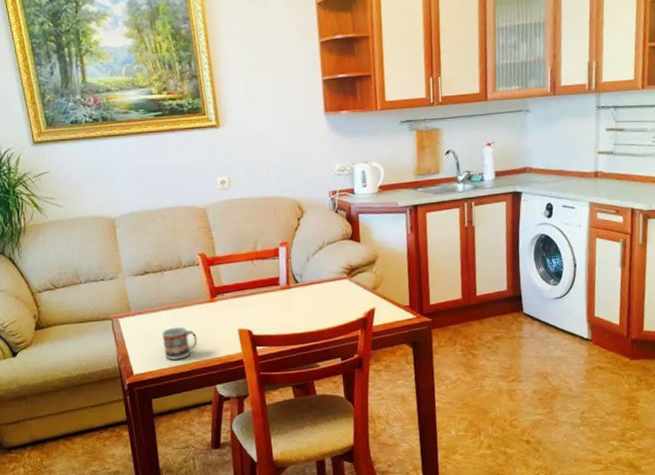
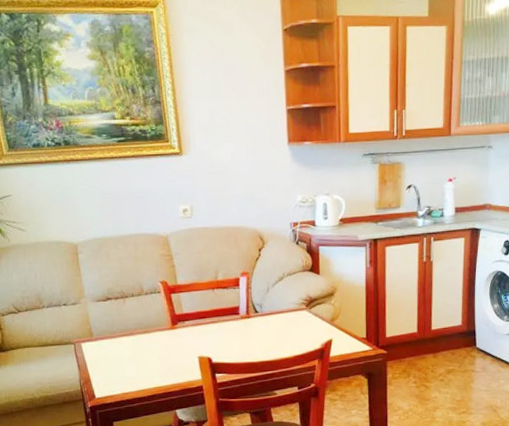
cup: present [161,326,198,360] -> none [123,352,159,385]

